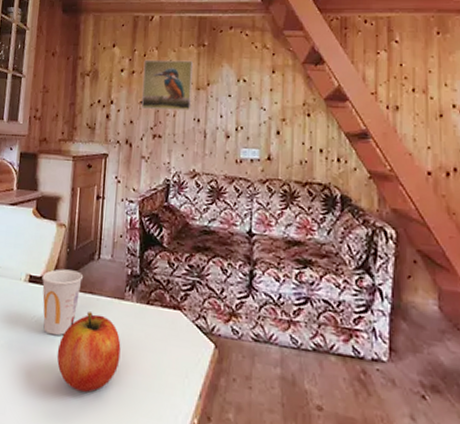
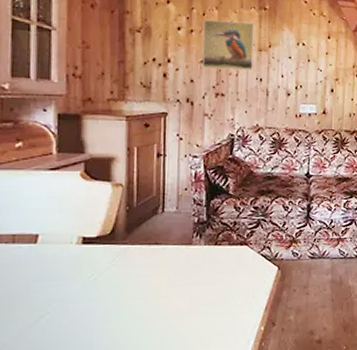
cup: present [42,269,84,336] -> none [98,226,147,289]
fruit: present [56,311,121,392] -> none [122,261,190,330]

